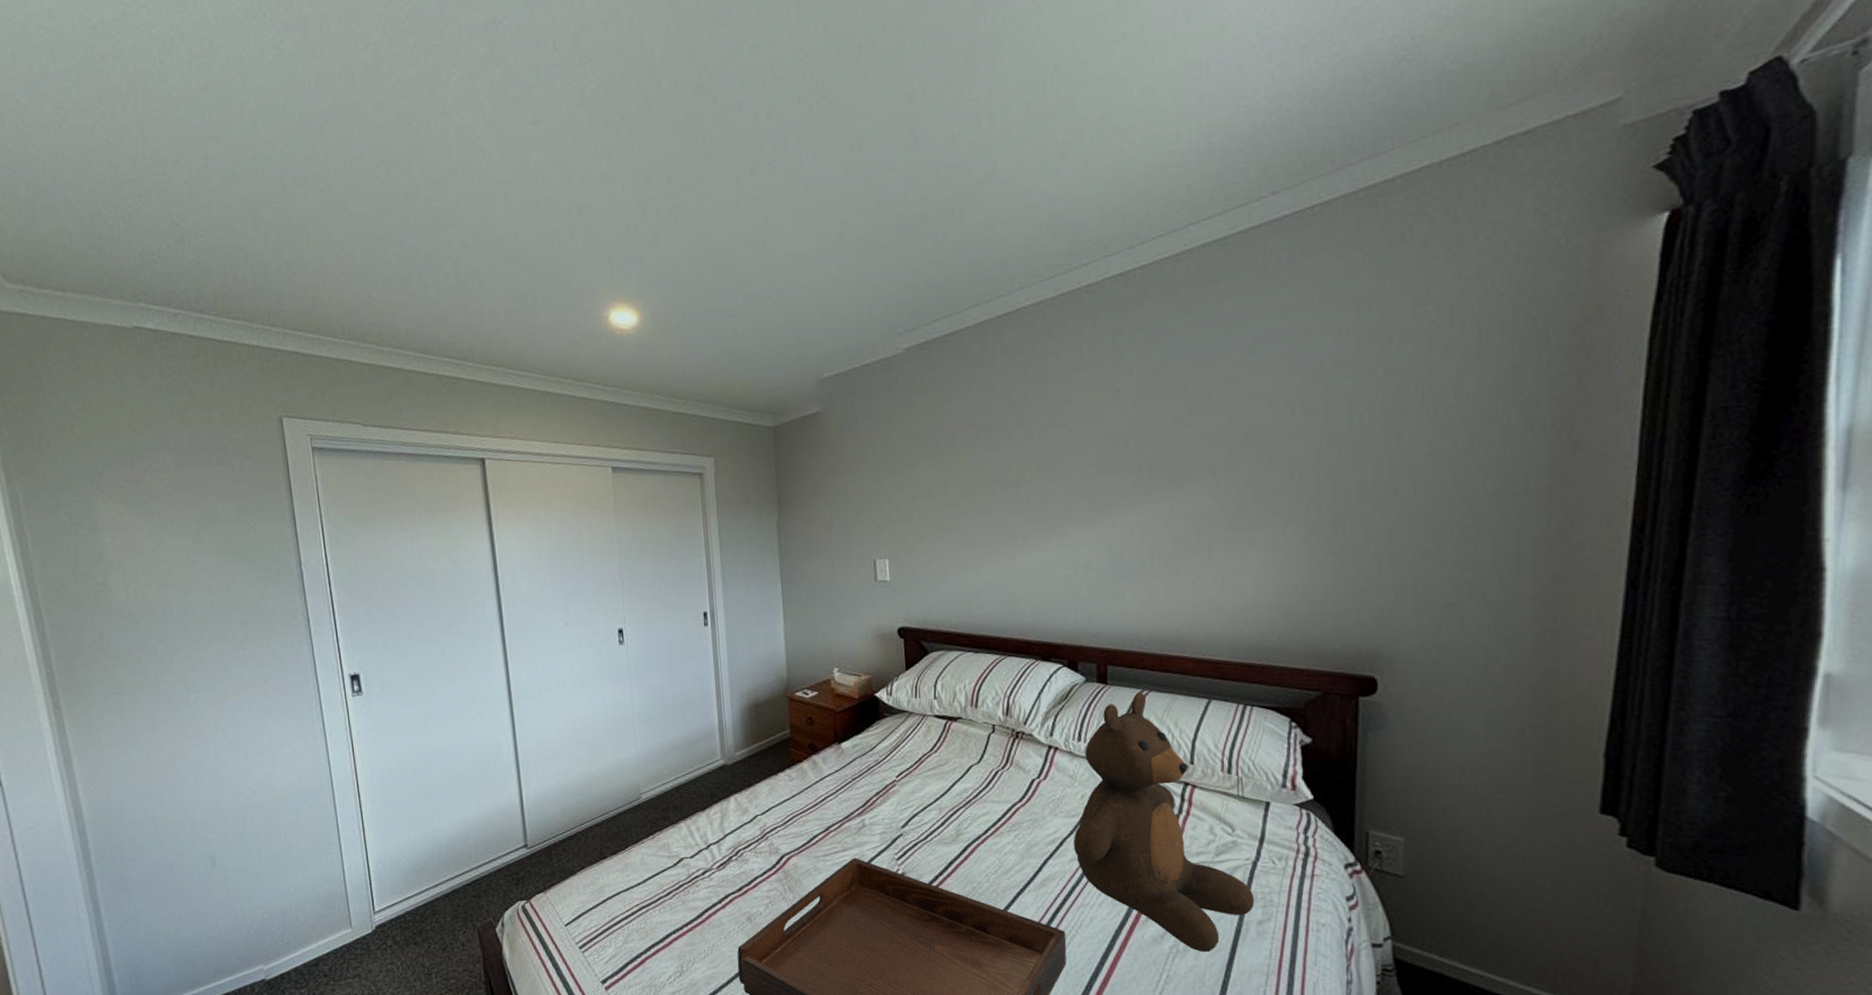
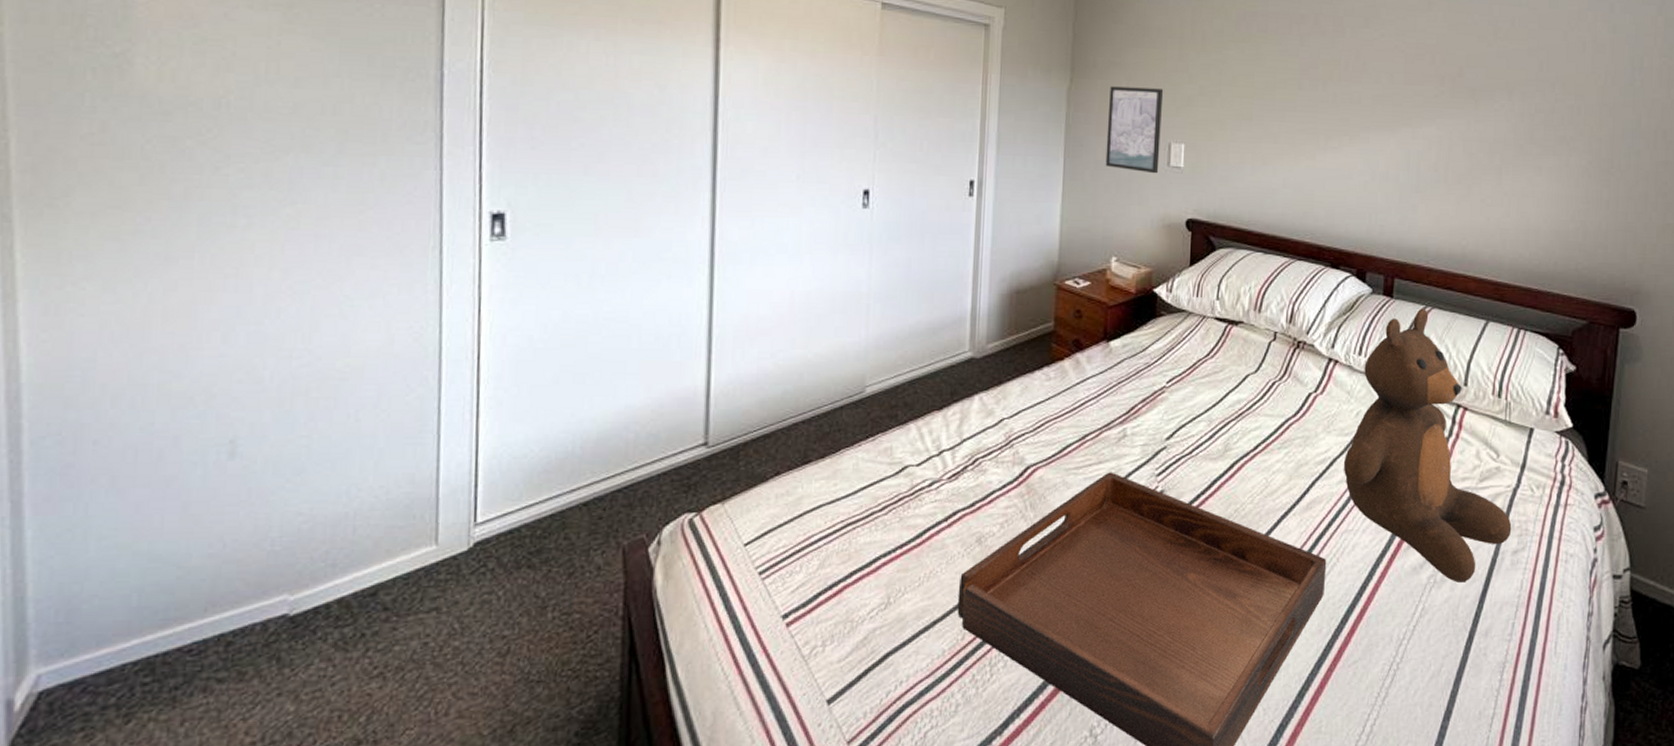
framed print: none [815,511,868,590] -> present [1105,86,1164,174]

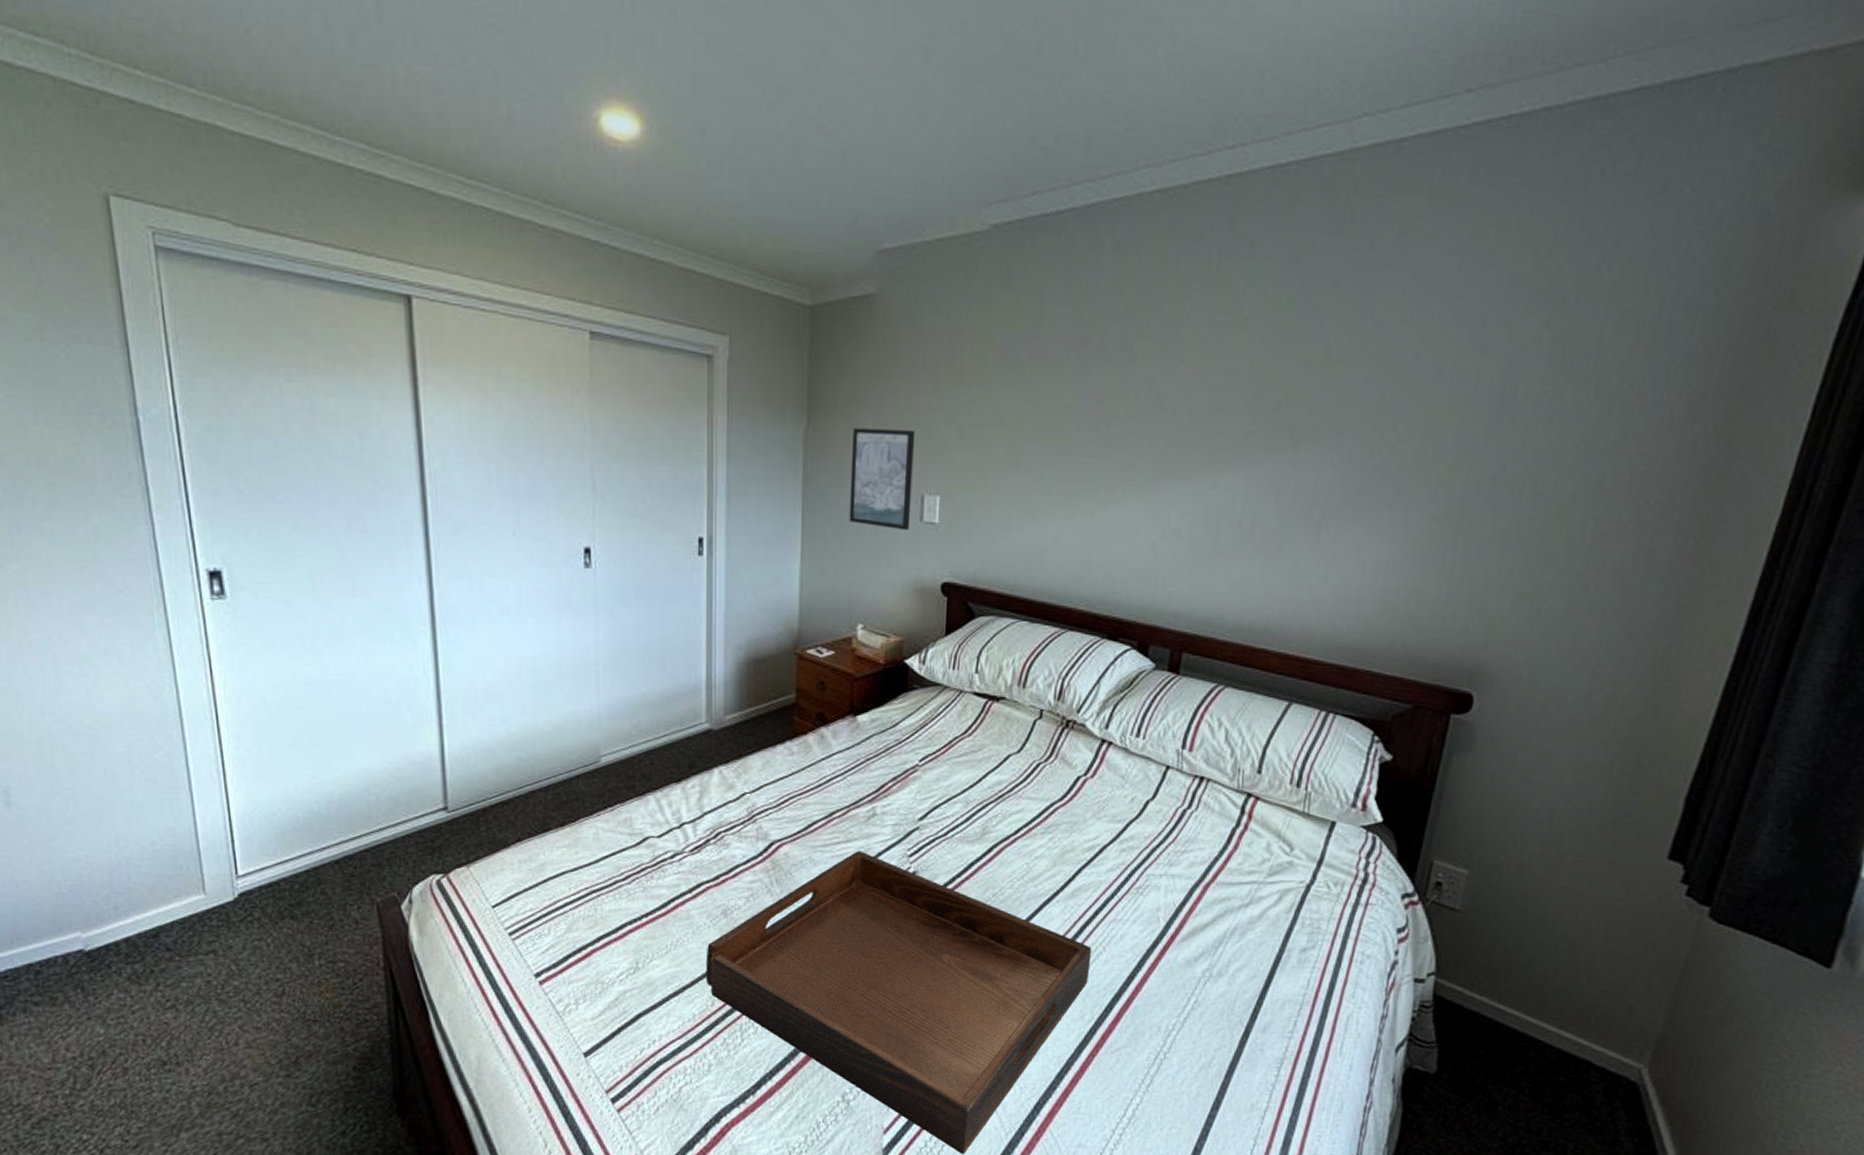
teddy bear: present [1343,308,1512,582] -> none [1113,686,1302,978]

